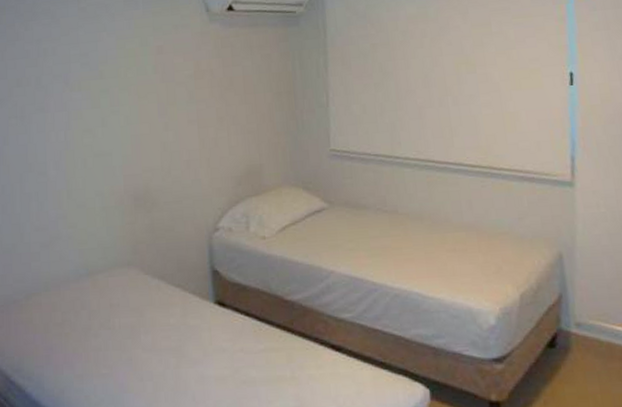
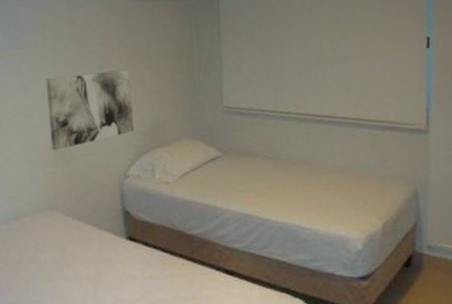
wall art: none [127,104,227,197] -> present [46,69,135,150]

